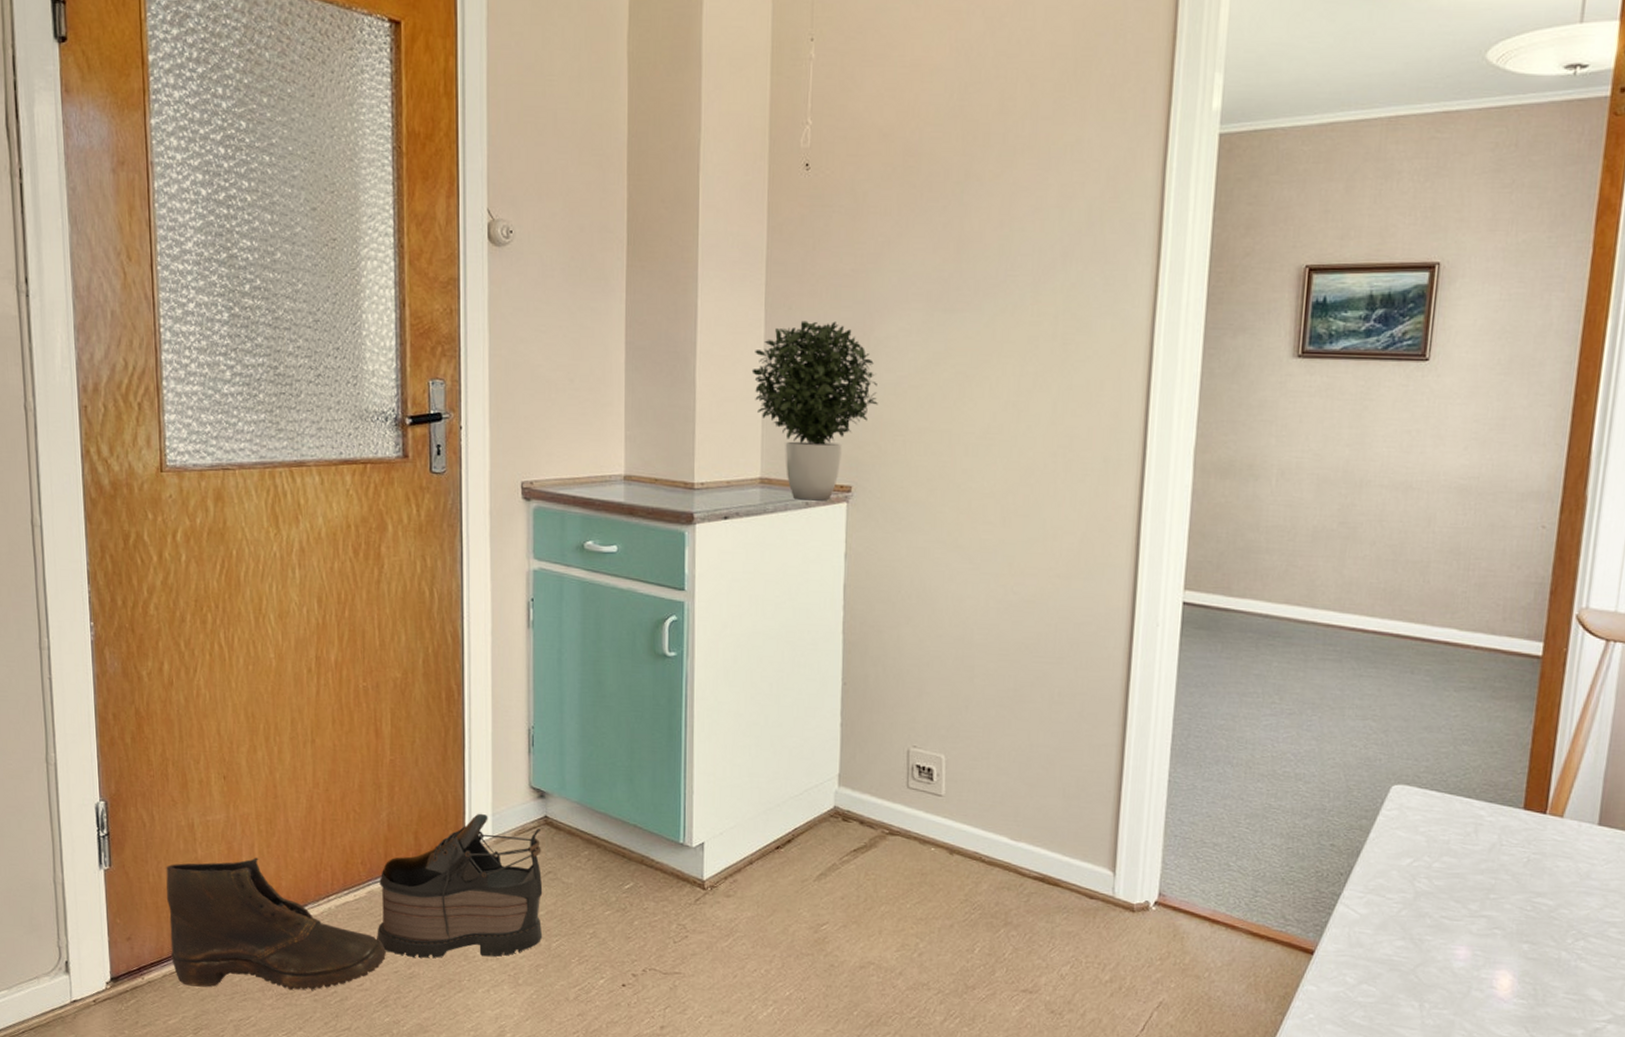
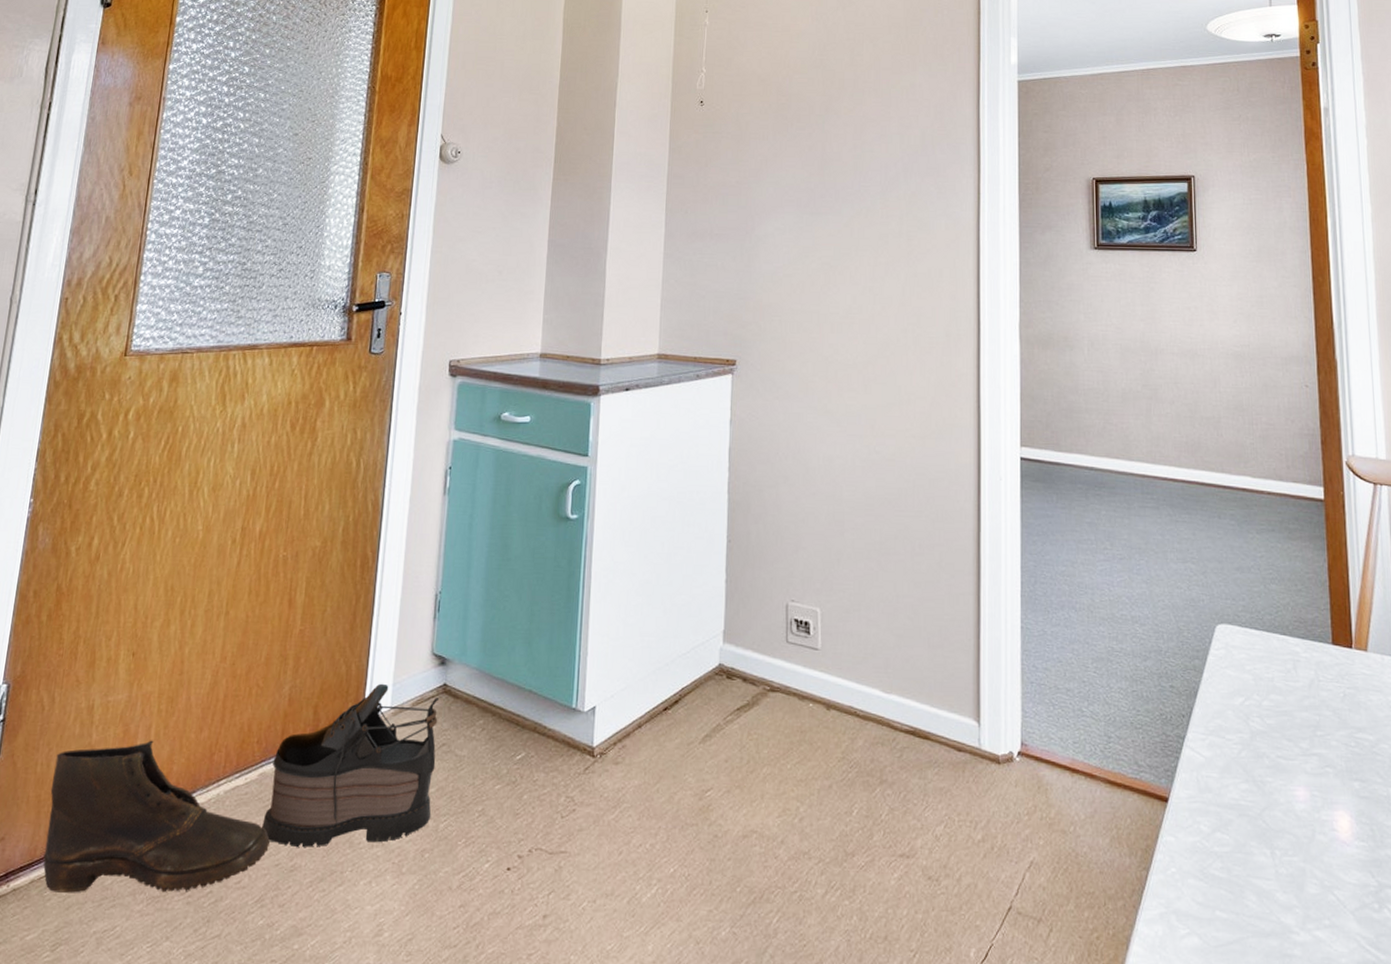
potted plant: present [751,320,878,501] -> none [653,222,758,373]

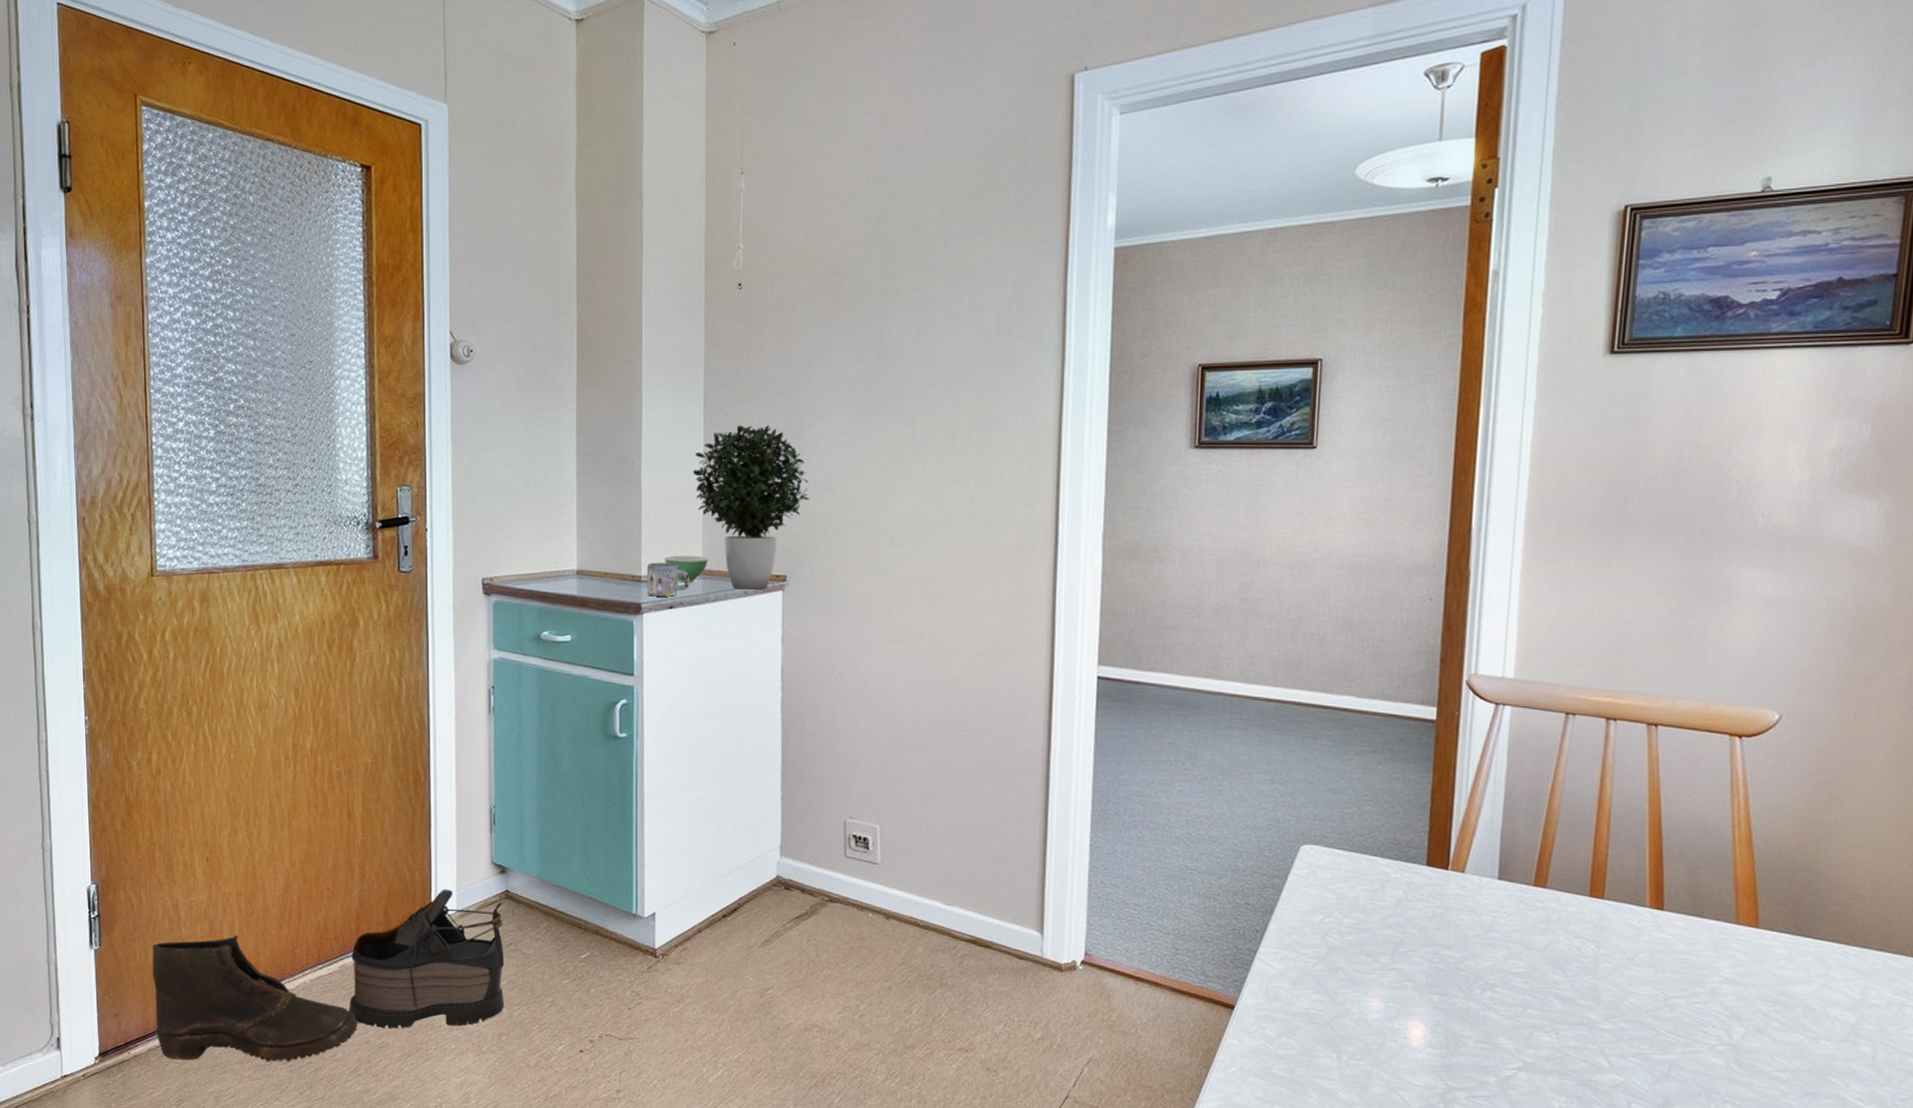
mug: none [605,347,647,379] -> present [646,562,690,597]
bowl: none [623,340,664,367] -> present [664,555,709,584]
potted plant: none [653,222,758,373] -> present [692,425,809,590]

